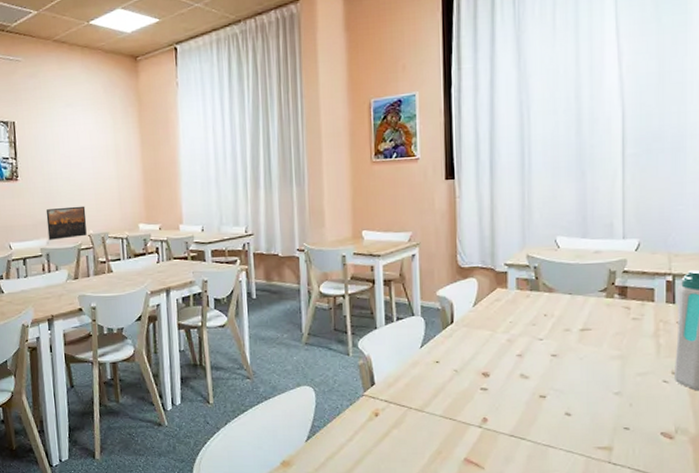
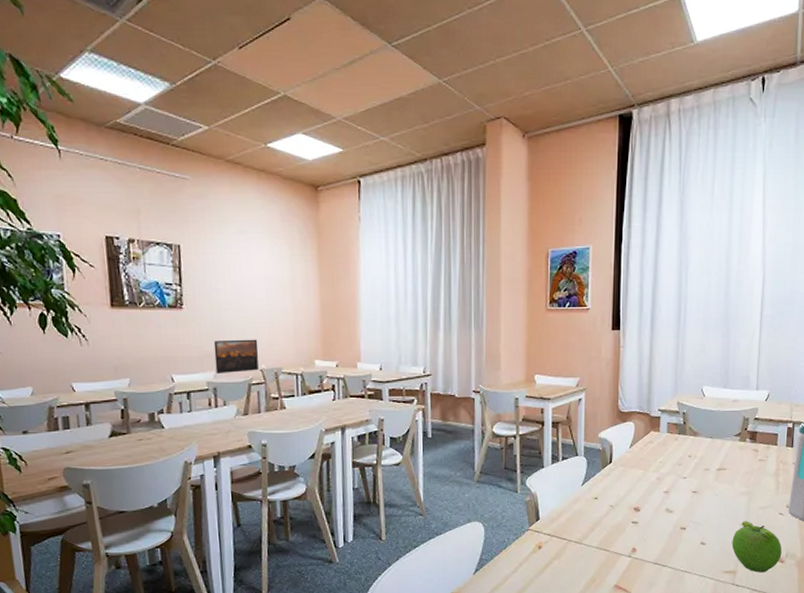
fruit: none [604,389,670,450] -> present [732,521,782,573]

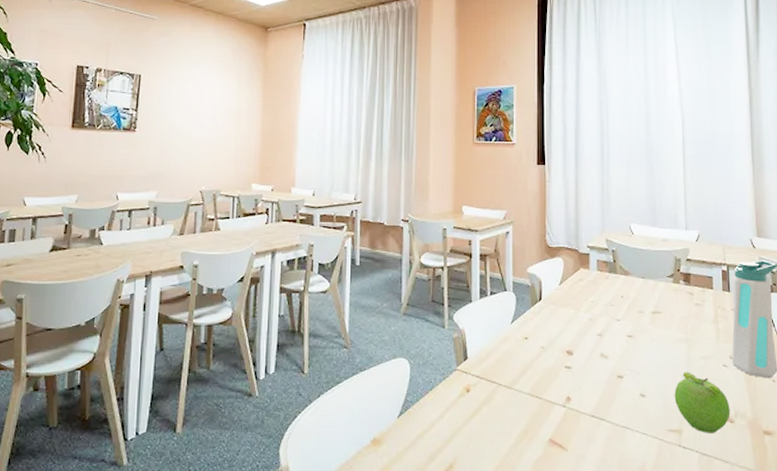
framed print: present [213,339,259,373] -> none [158,161,201,193]

